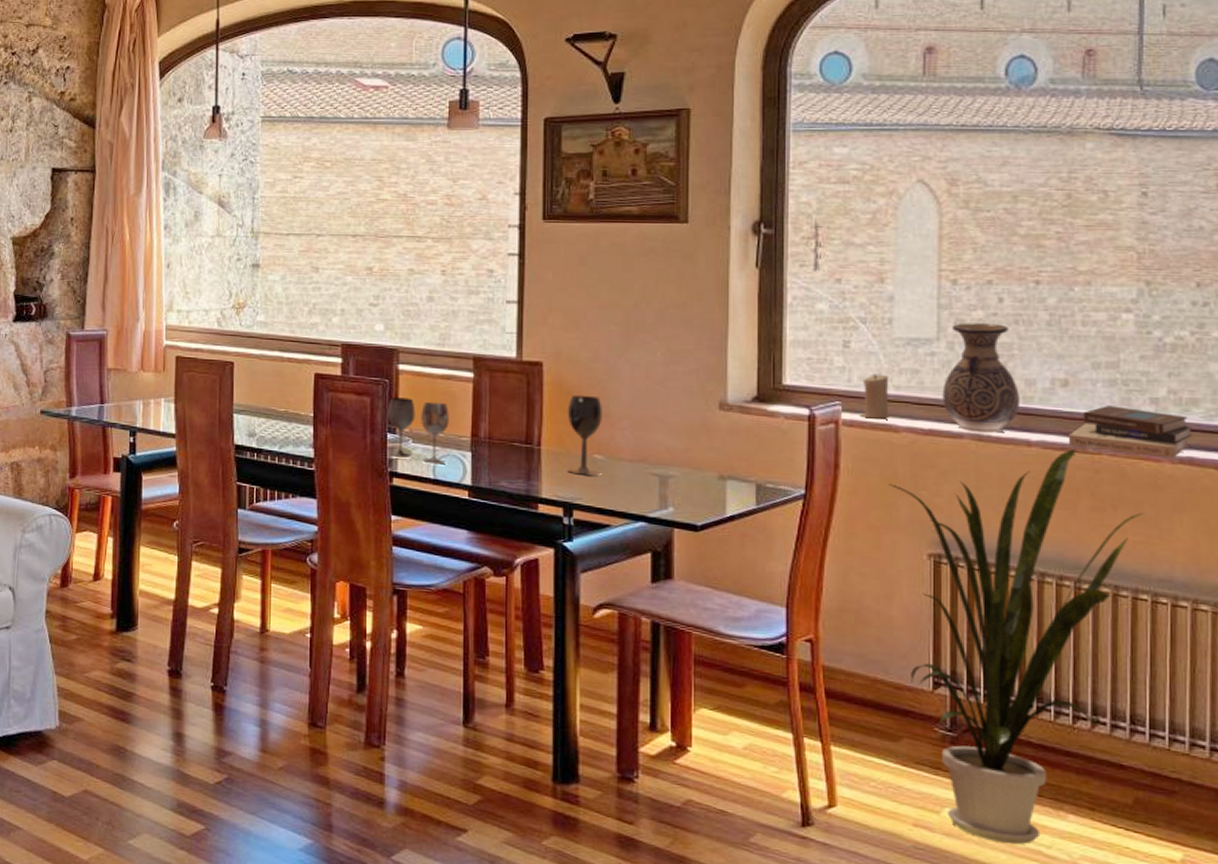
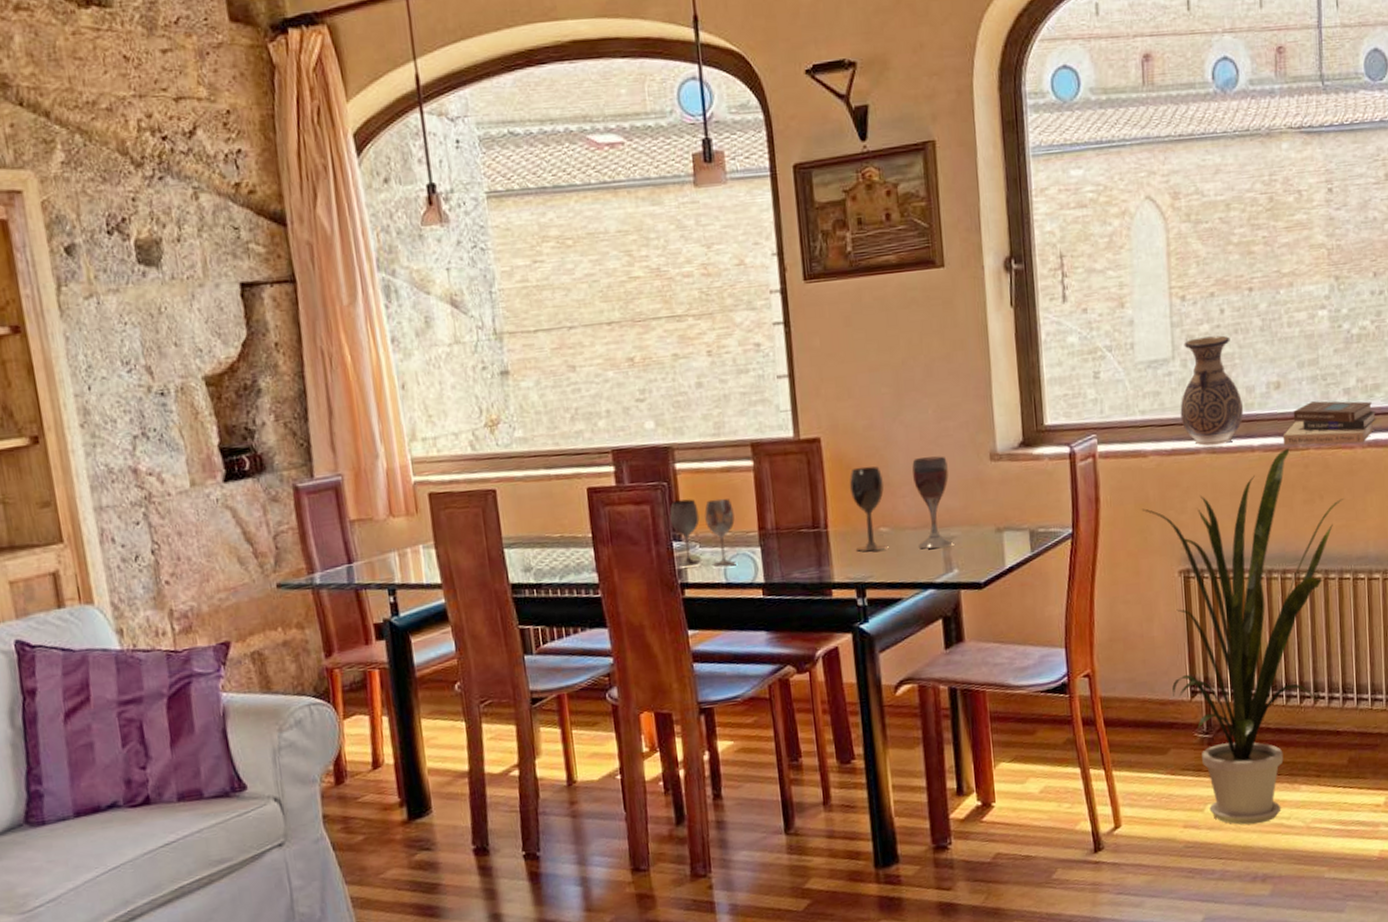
cup: none [633,396,672,484] -> present [911,456,953,549]
candle: present [859,373,889,420] -> none [1112,400,1138,449]

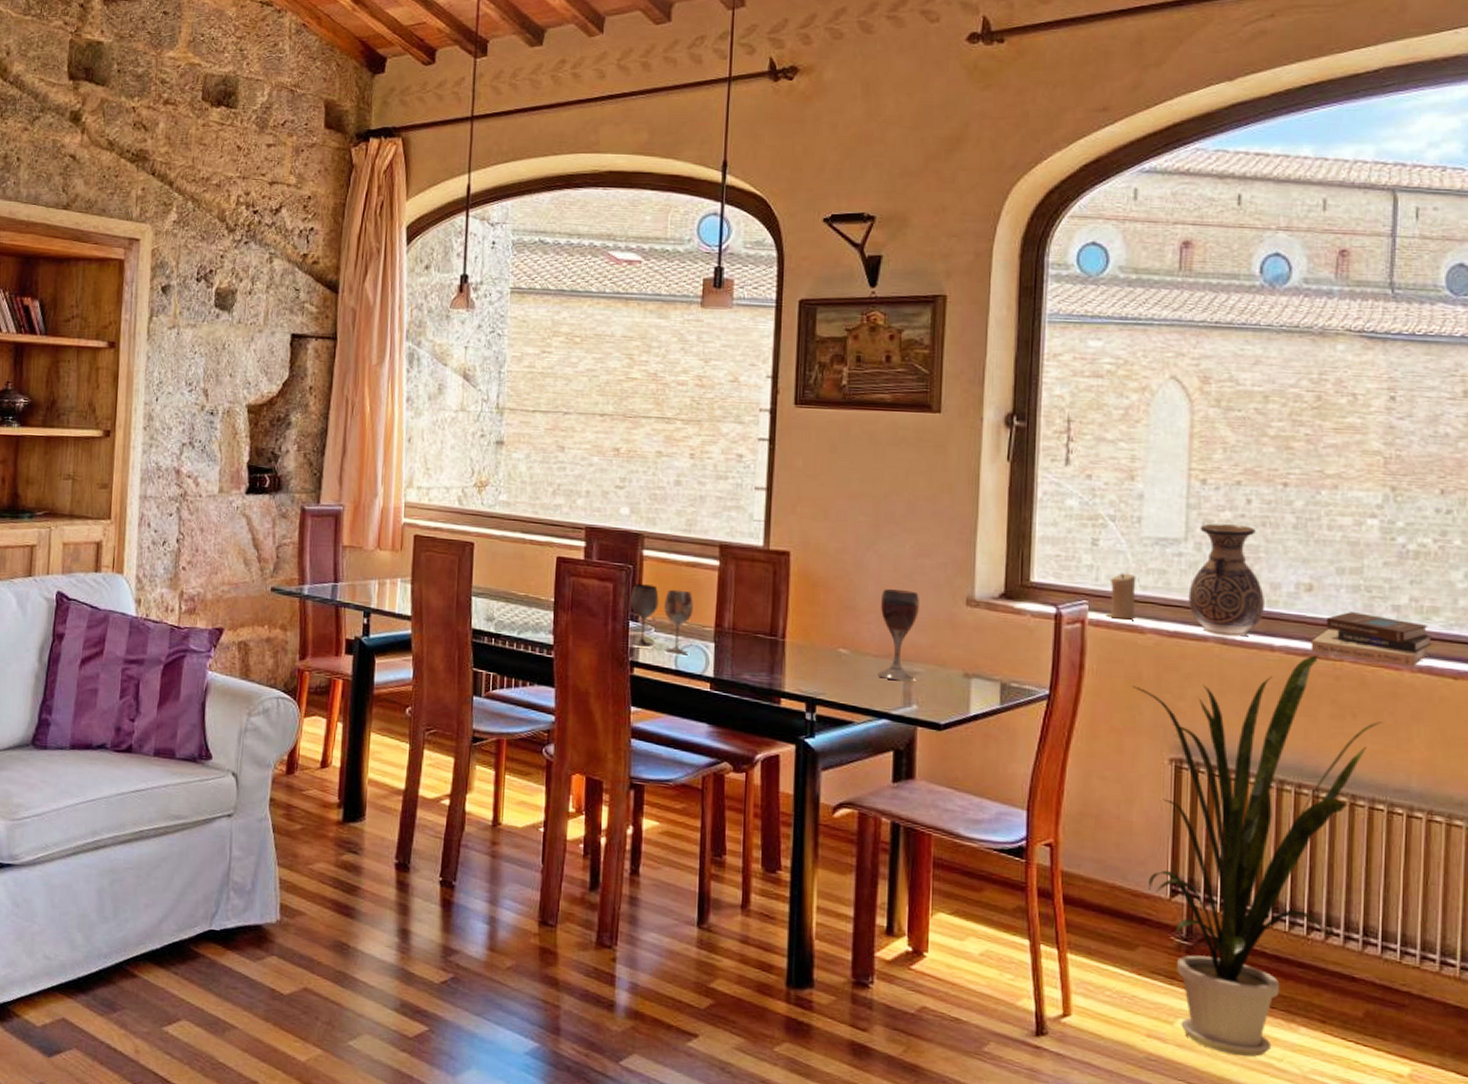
wine glass: present [849,466,887,552] -> none [812,586,850,671]
candle: none [1112,400,1138,449] -> present [1105,573,1136,621]

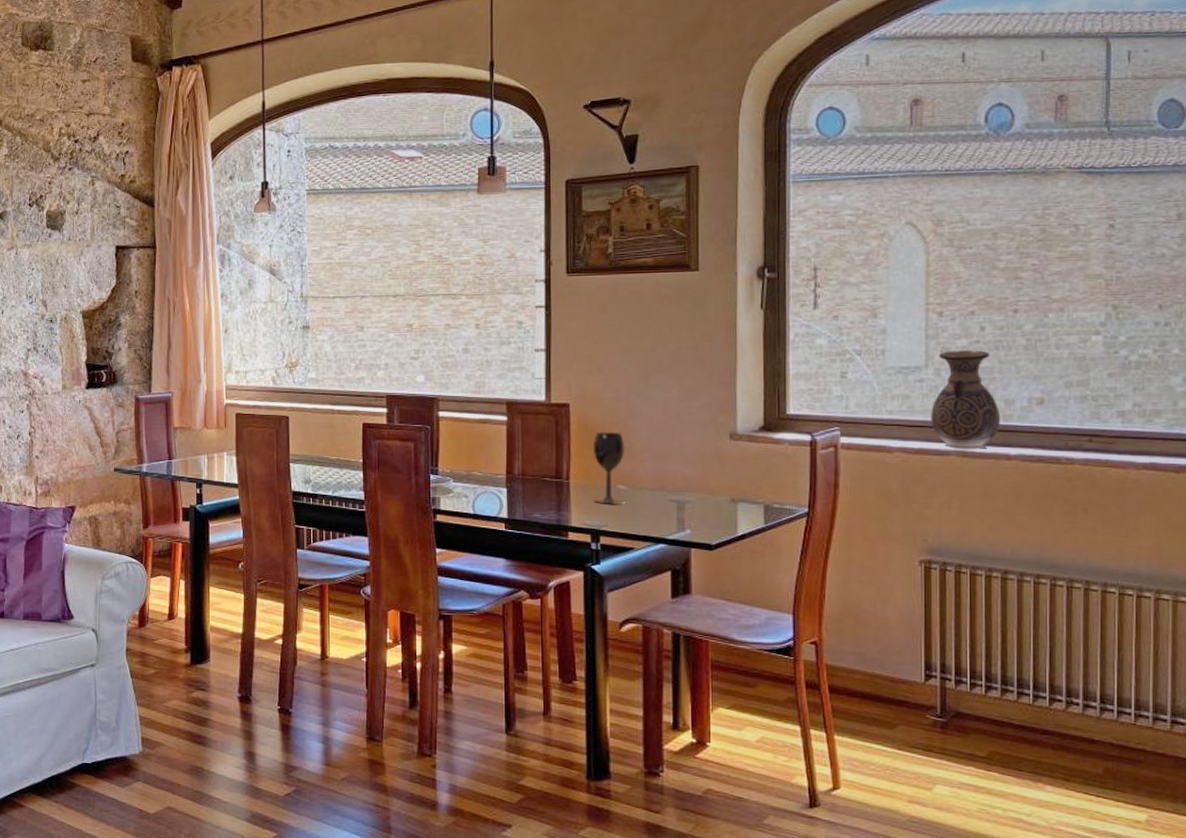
wineglass: present [630,584,693,655] -> none [430,442,486,501]
wine glass: none [812,586,850,671] -> present [592,432,626,504]
cup: present [877,589,919,681] -> none [652,430,688,509]
candle: present [1105,573,1136,621] -> none [856,400,883,443]
house plant: present [1132,655,1384,1057] -> none [882,461,1113,815]
books: present [1310,612,1432,667] -> none [1044,420,1155,465]

